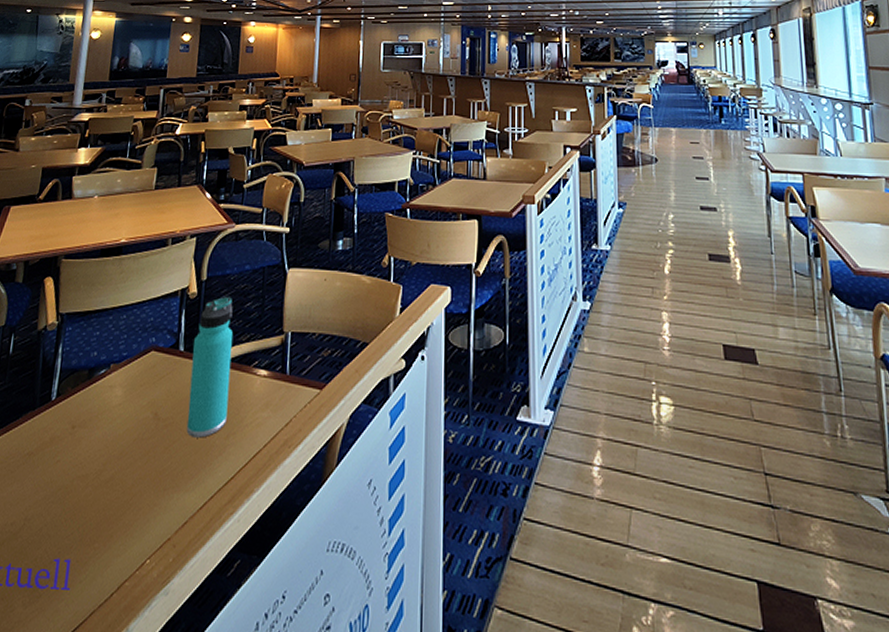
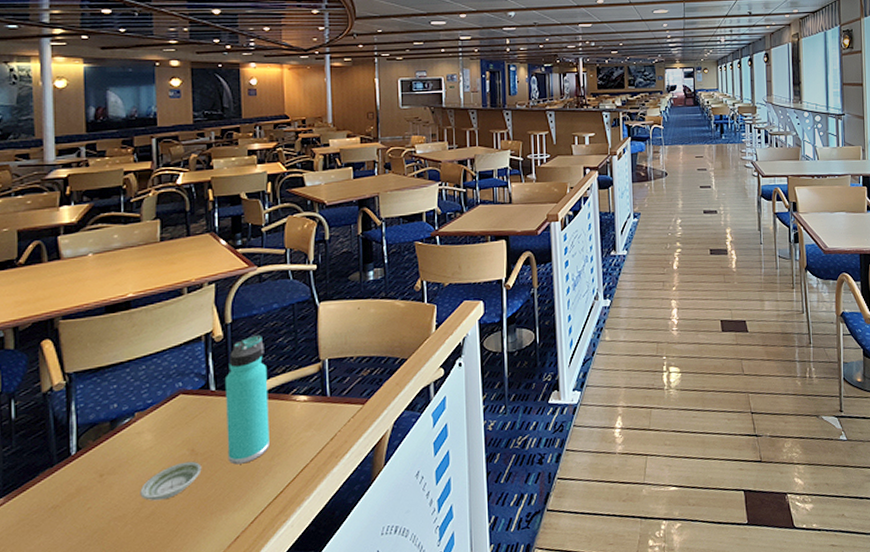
saucer: none [103,425,162,465] -> present [140,461,202,501]

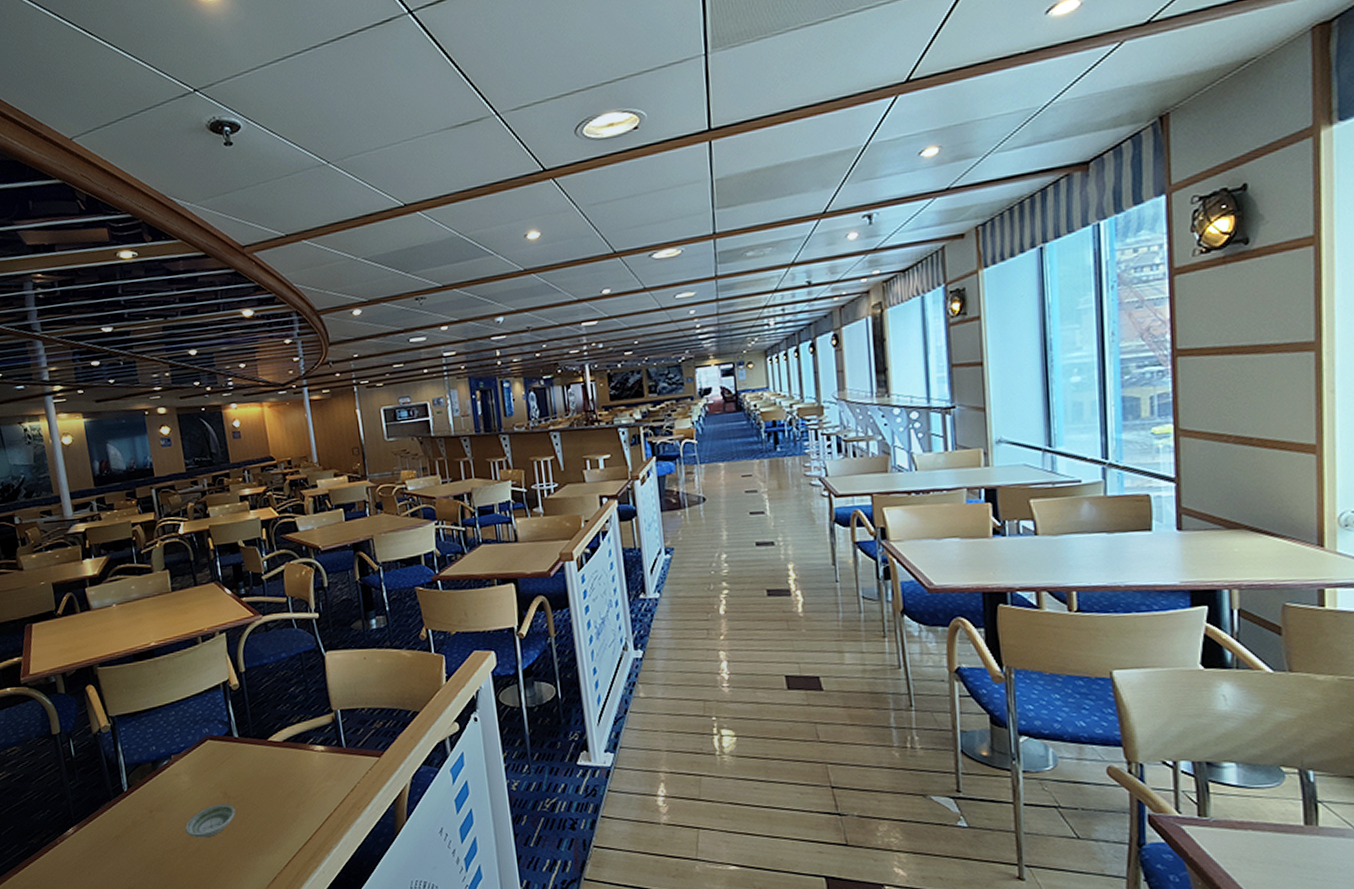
thermos bottle: present [226,335,270,465] -> none [246,685,294,810]

